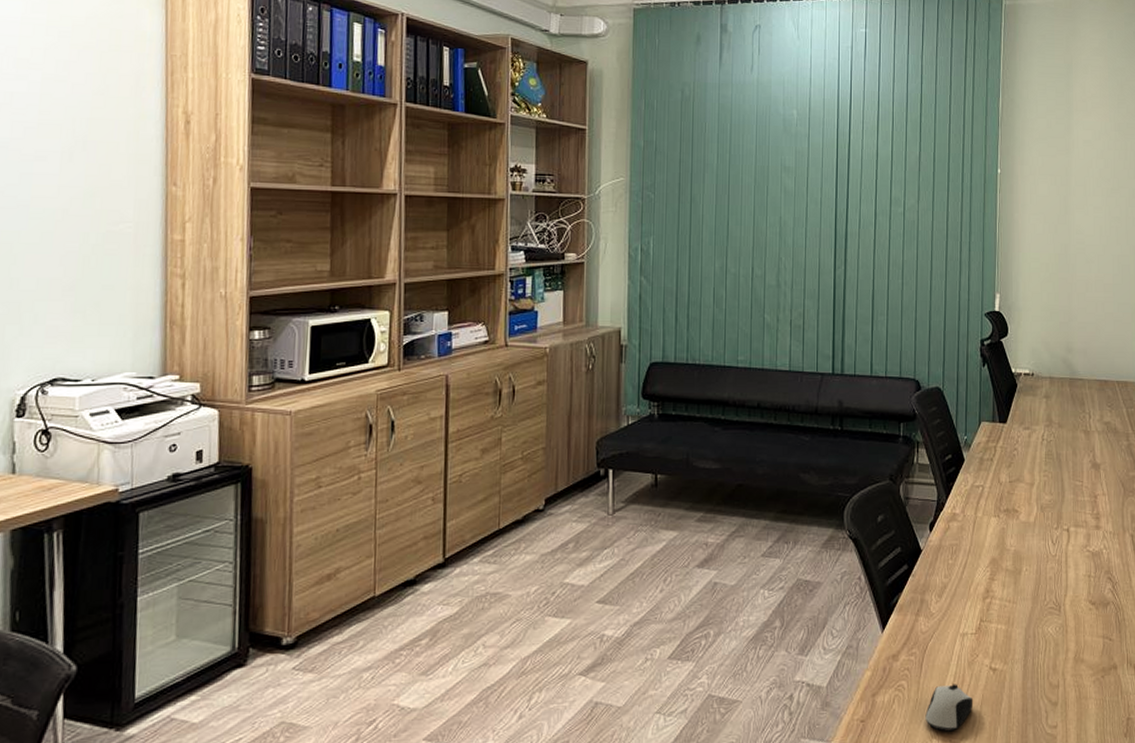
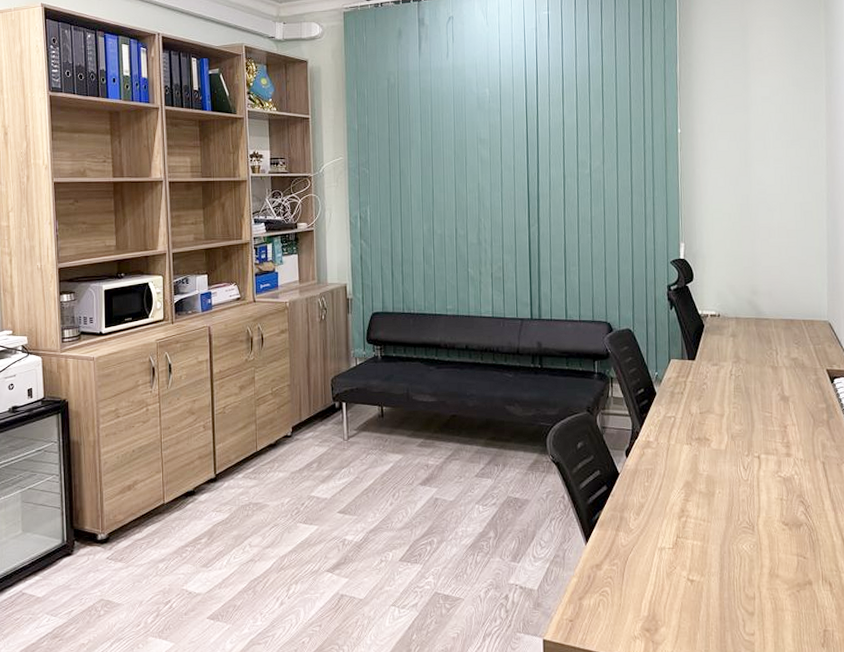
computer mouse: present [925,684,974,732] -> none [628,592,673,634]

